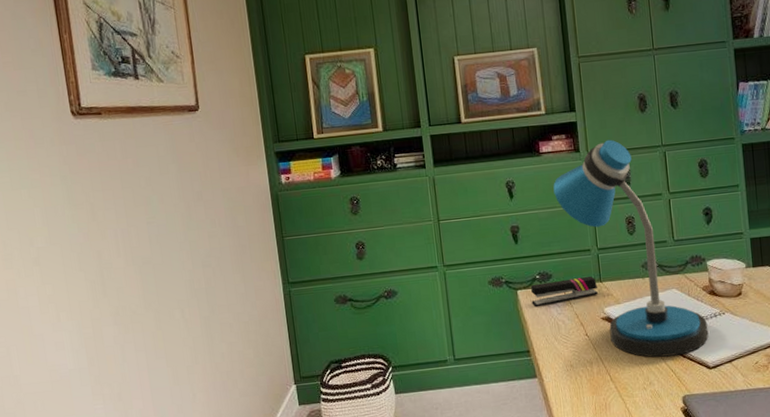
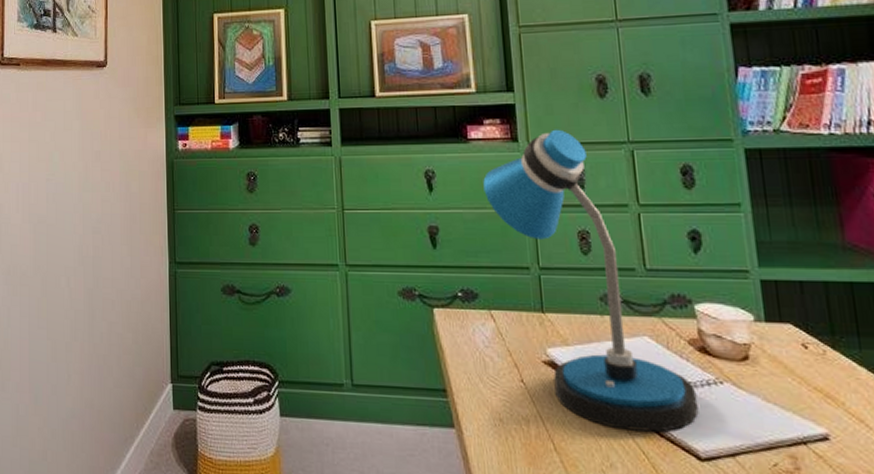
stapler: present [531,277,598,308] -> none [451,302,539,334]

